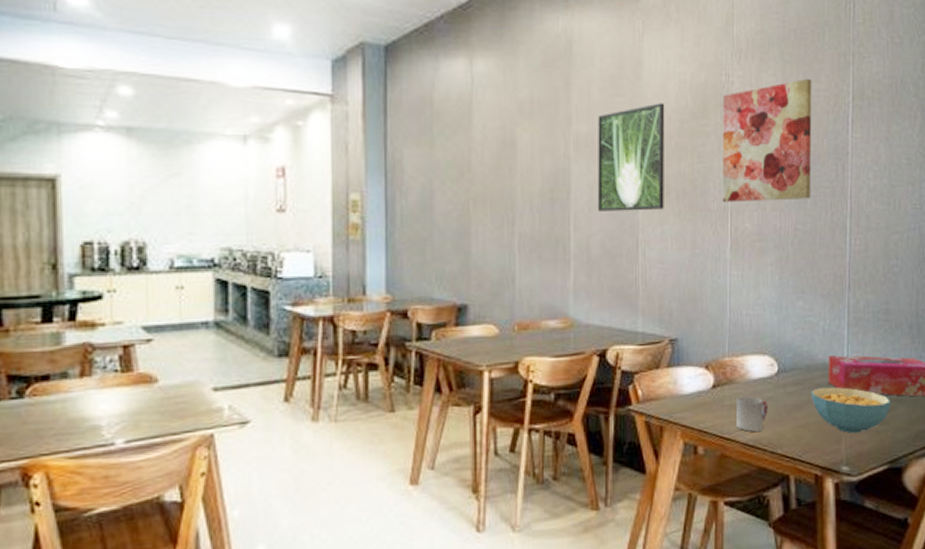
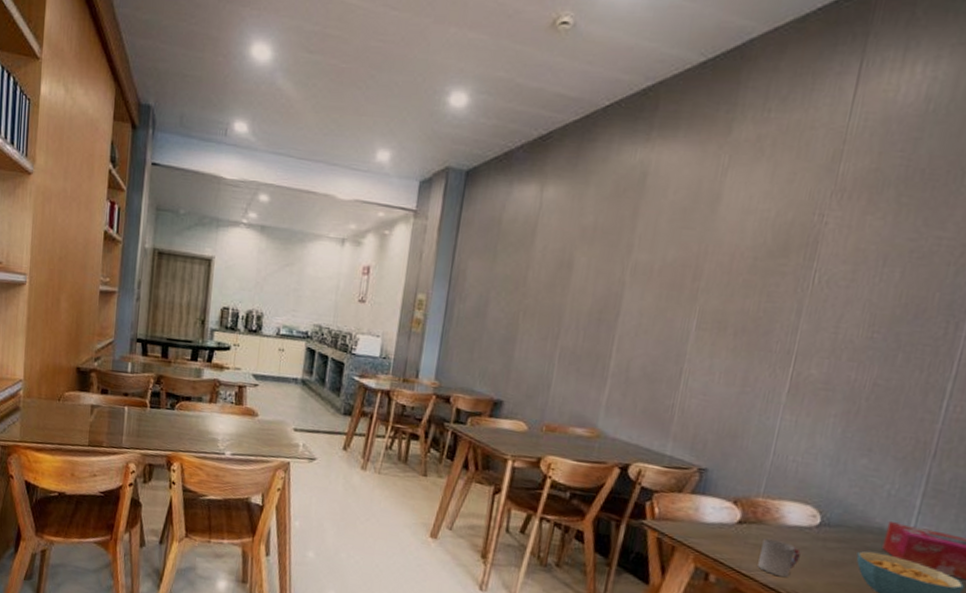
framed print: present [597,103,665,211] -> none [644,238,739,343]
wall art: present [722,78,812,203] -> none [787,224,935,355]

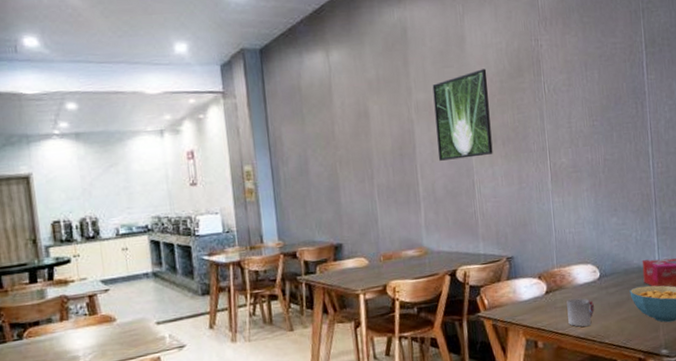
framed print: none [644,238,739,343] -> present [432,69,493,161]

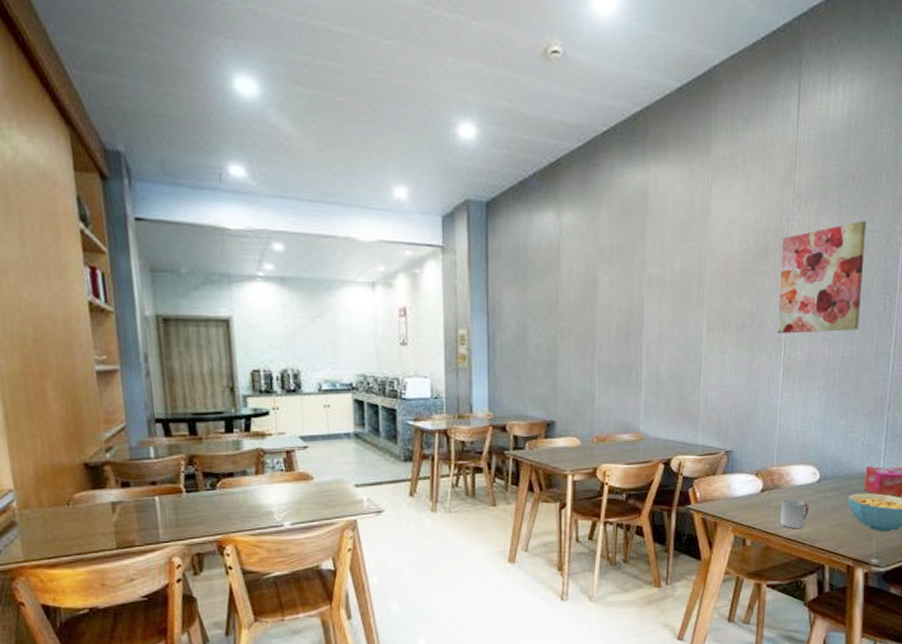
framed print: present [432,69,493,161] -> none [666,246,729,343]
wall art: none [534,34,616,144] -> present [777,220,867,334]

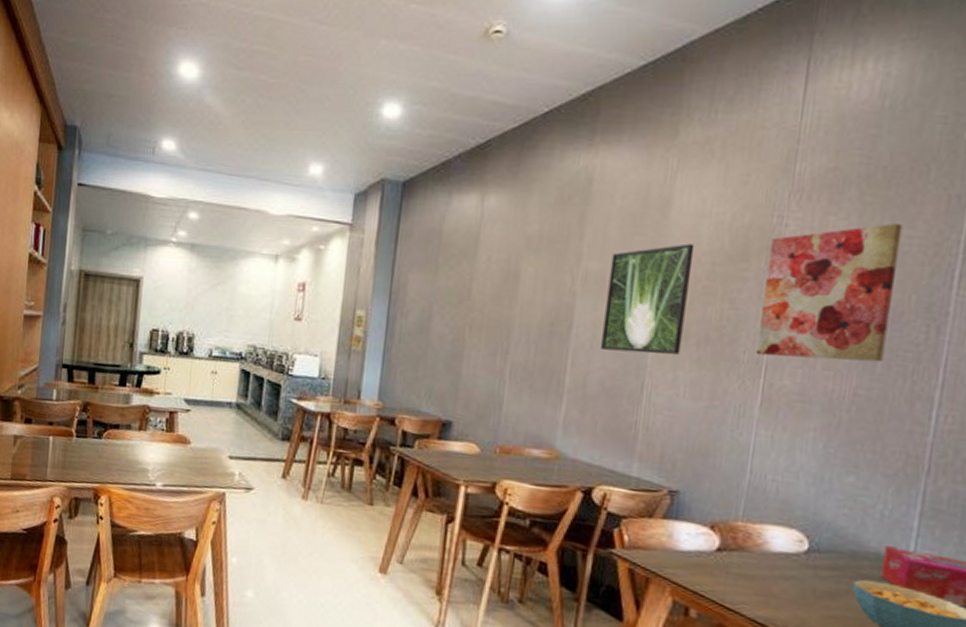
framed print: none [666,246,729,343] -> present [600,243,695,355]
cup: present [780,498,809,529] -> none [743,566,789,611]

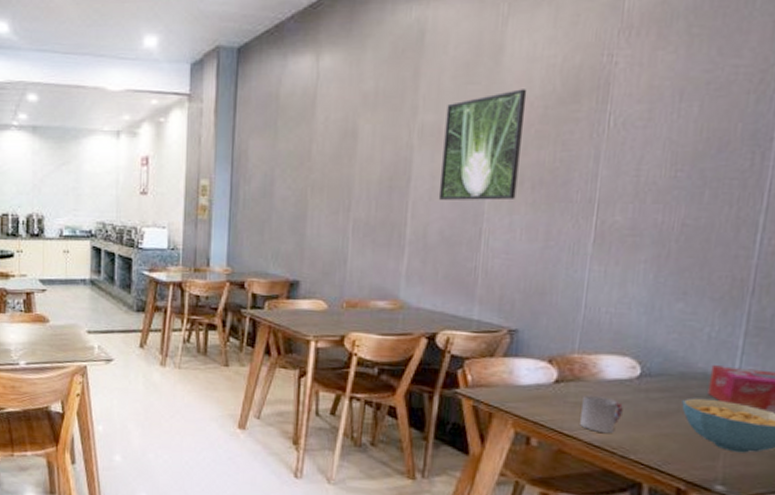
cup: none [743,566,789,611] -> present [580,394,623,434]
wall art: present [755,223,903,363] -> none [588,52,730,194]

